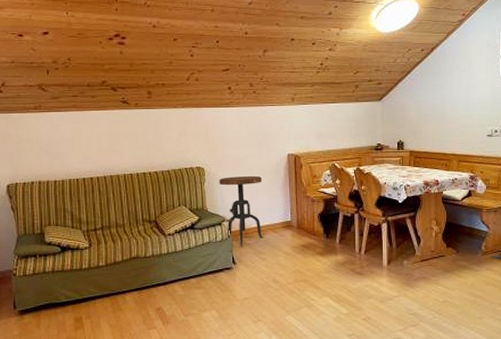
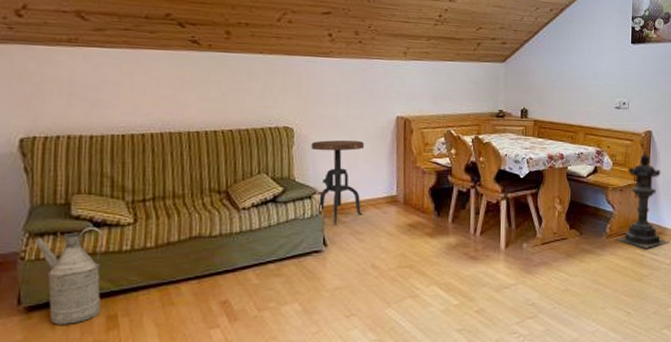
watering can: none [21,250,71,324] -> present [34,226,103,325]

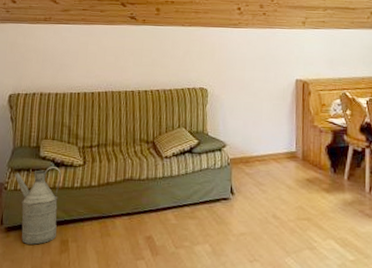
side table: present [311,140,365,224] -> none [222,100,268,175]

